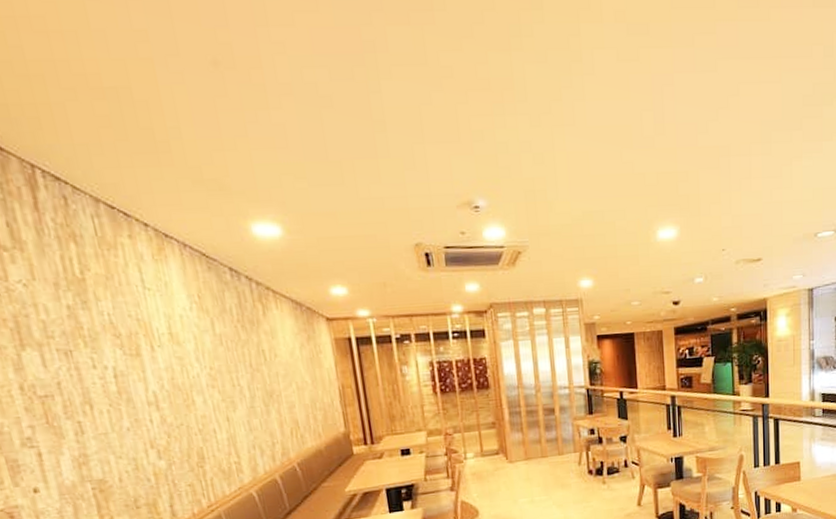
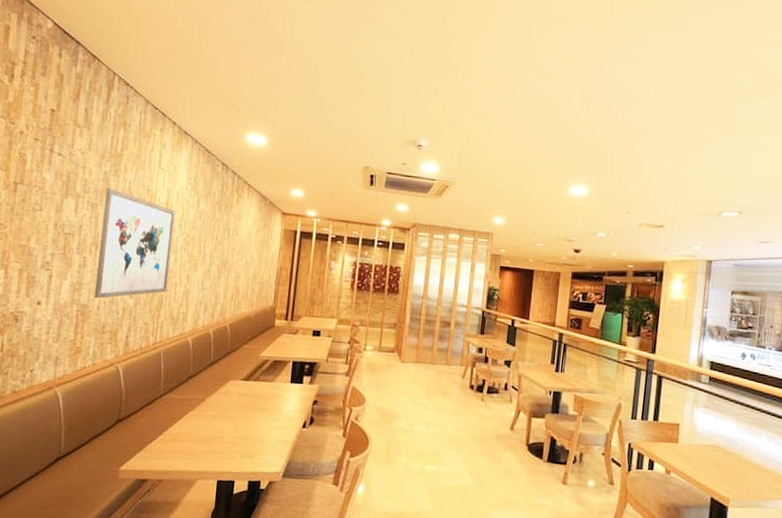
wall art: none [77,326,206,469] -> present [94,187,175,299]

